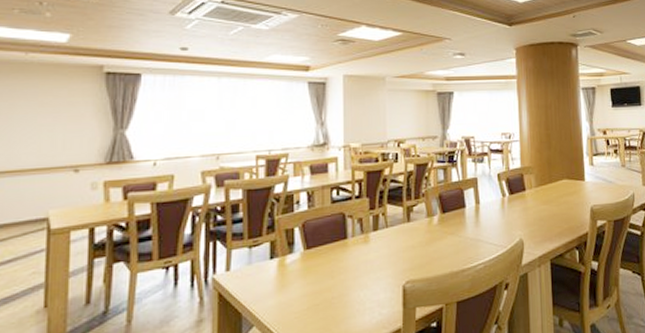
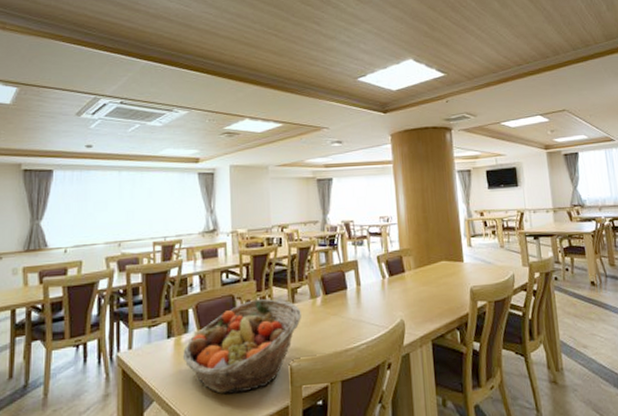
fruit basket: none [286,217,417,318] -> present [182,299,301,395]

